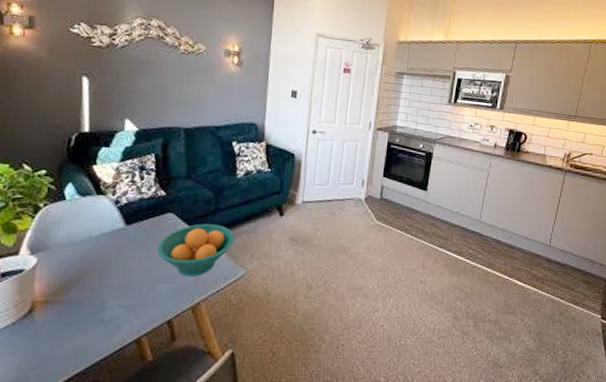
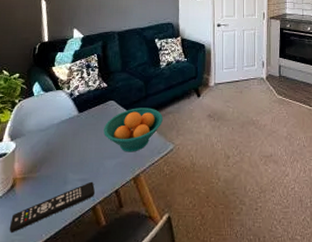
remote control: none [23,309,141,368] -> present [9,181,95,234]

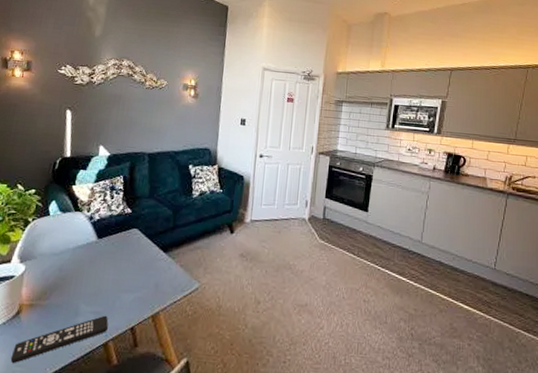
fruit bowl: present [104,108,163,152] -> none [123,239,190,288]

